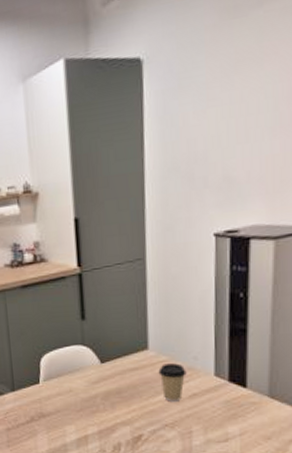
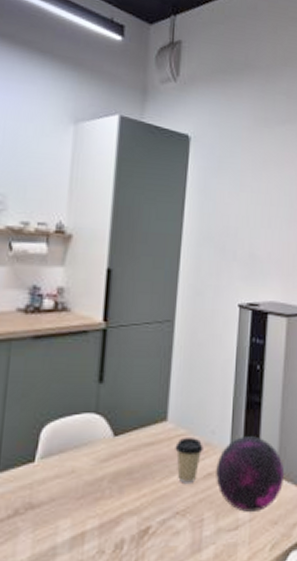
decorative orb: none [201,361,278,429] -> present [216,436,285,513]

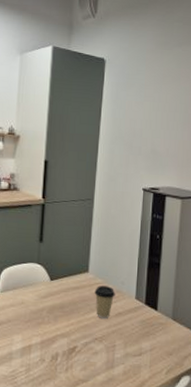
decorative orb: present [216,436,285,513] -> none [125,288,178,345]

